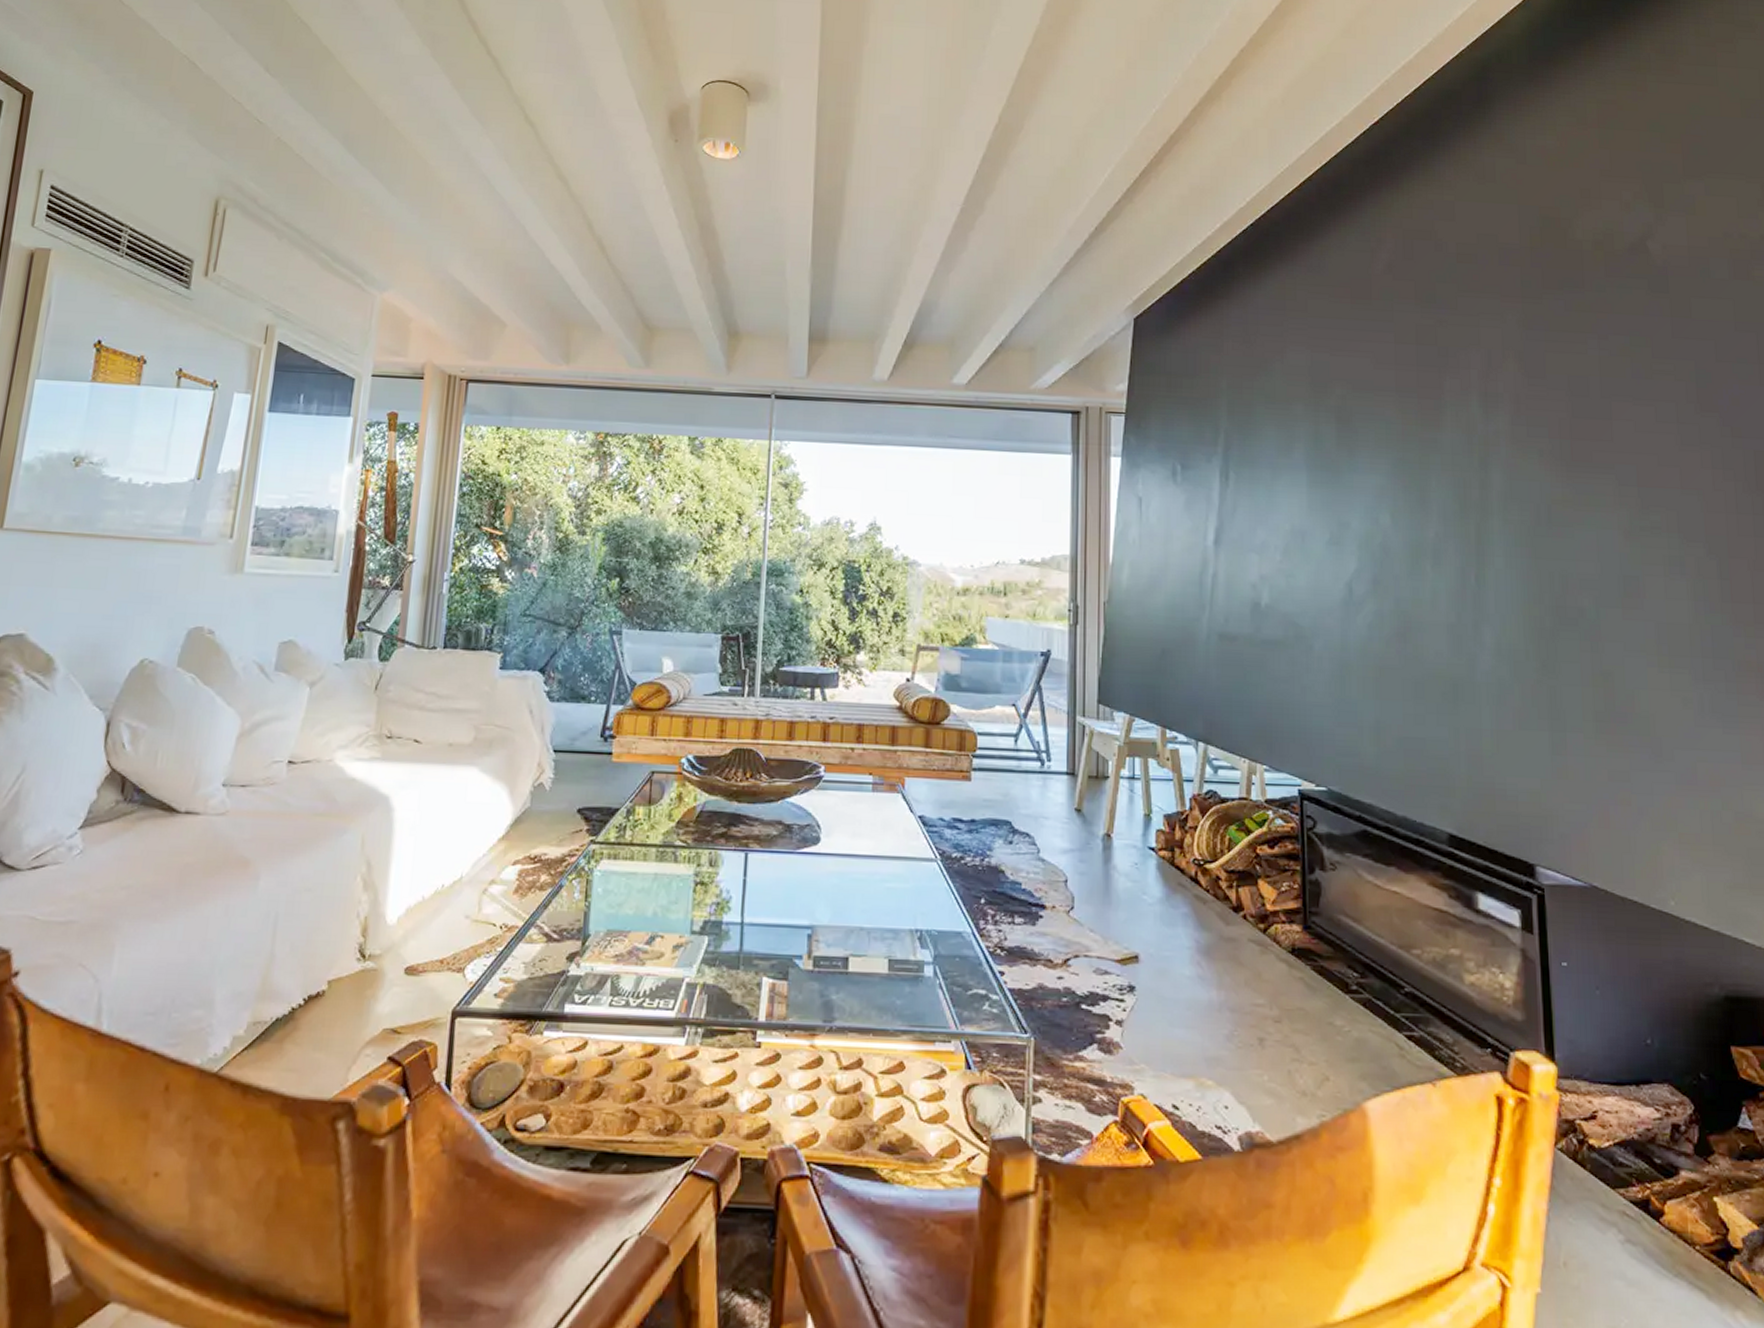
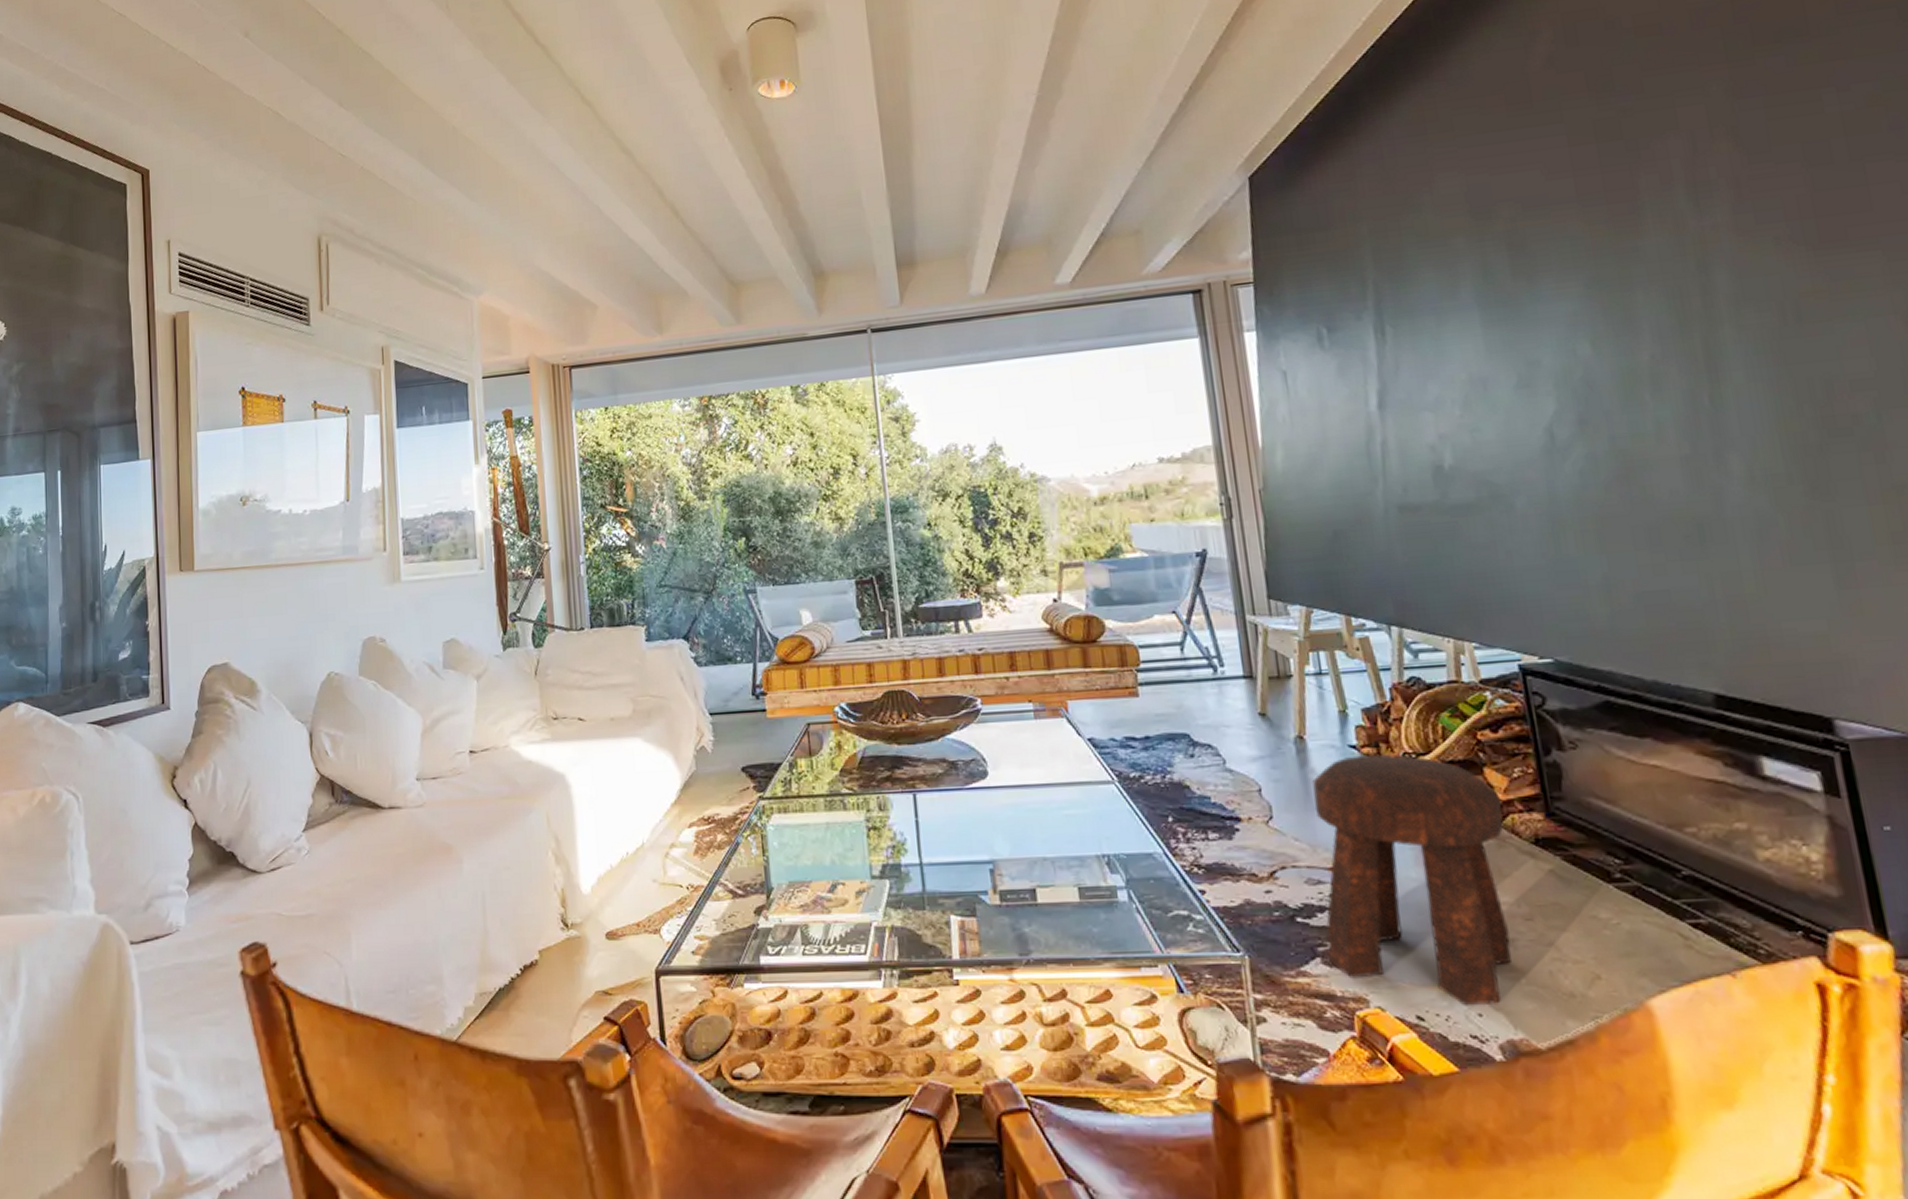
stool: none [1103,857,1269,1099] -> present [1312,754,1512,1007]

